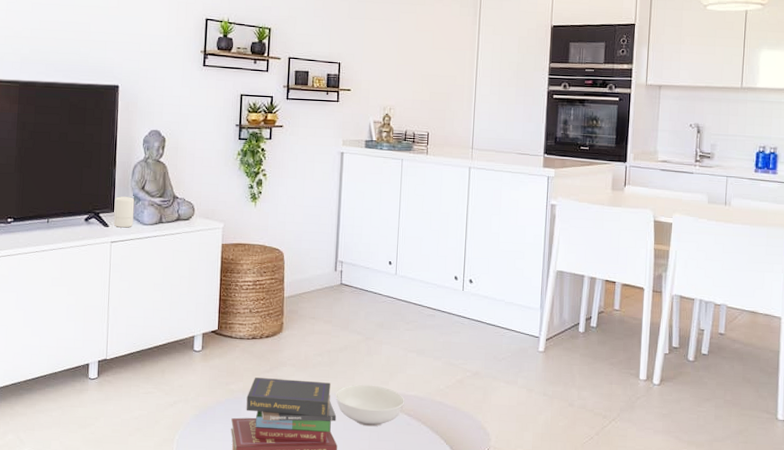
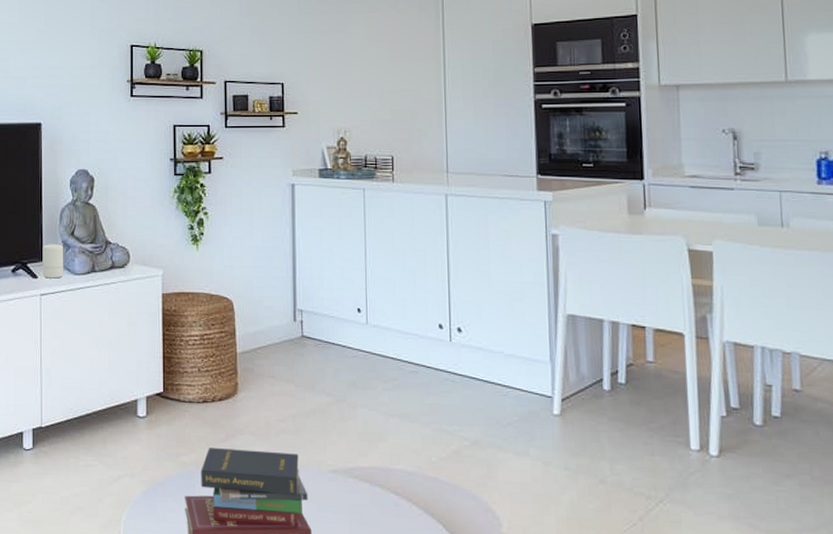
bowl: present [335,384,405,427] -> none [304,456,390,508]

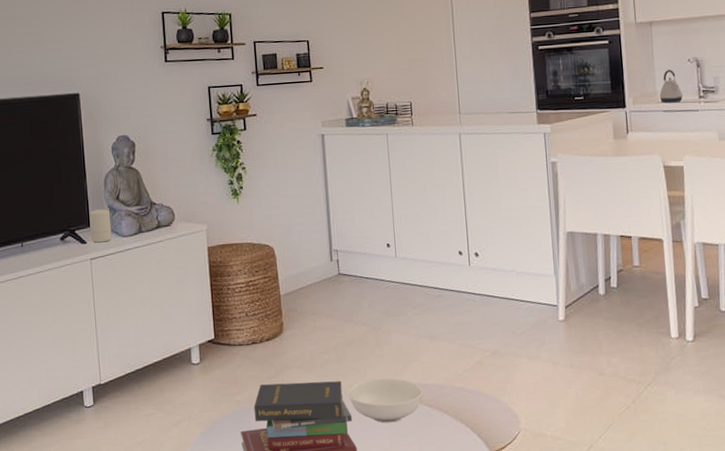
bowl: none [304,456,390,508] -> present [347,378,423,423]
kettle: none [685,140,715,178] -> present [659,70,683,103]

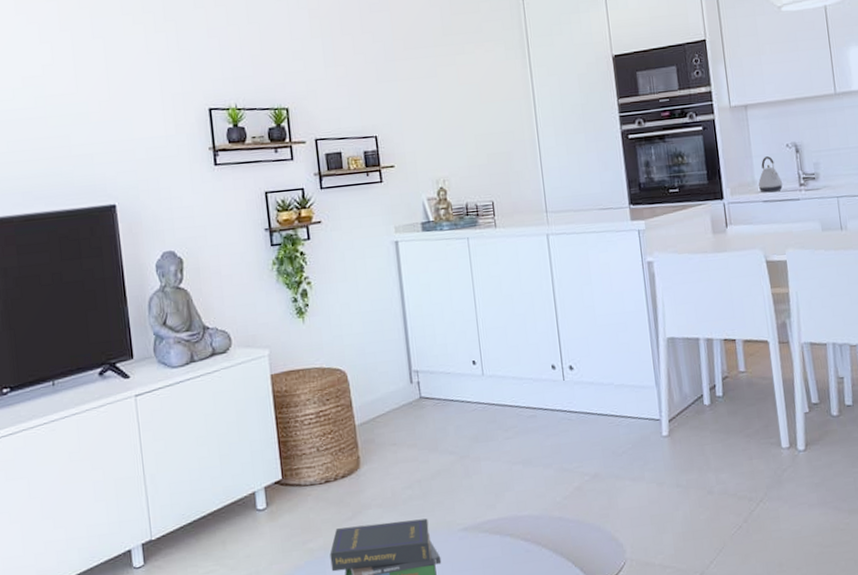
candle: present [89,209,112,243] -> none [131,337,160,377]
bowl: present [347,378,423,423] -> none [434,511,519,563]

